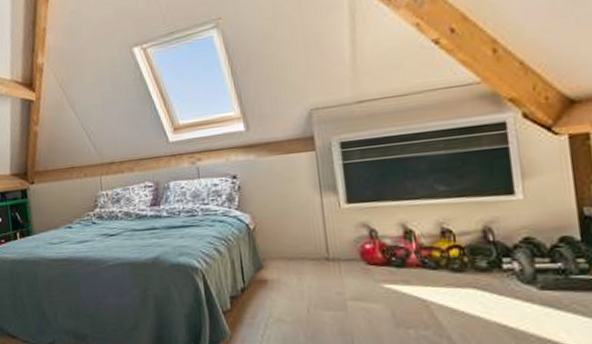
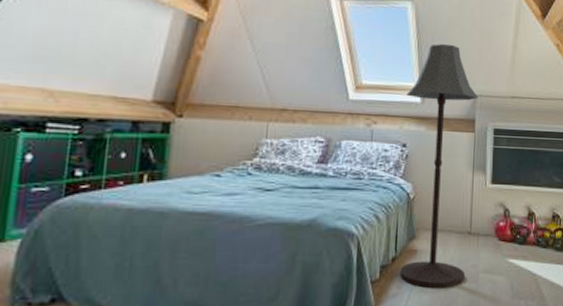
floor lamp: none [227,61,329,318] -> present [399,44,478,289]

